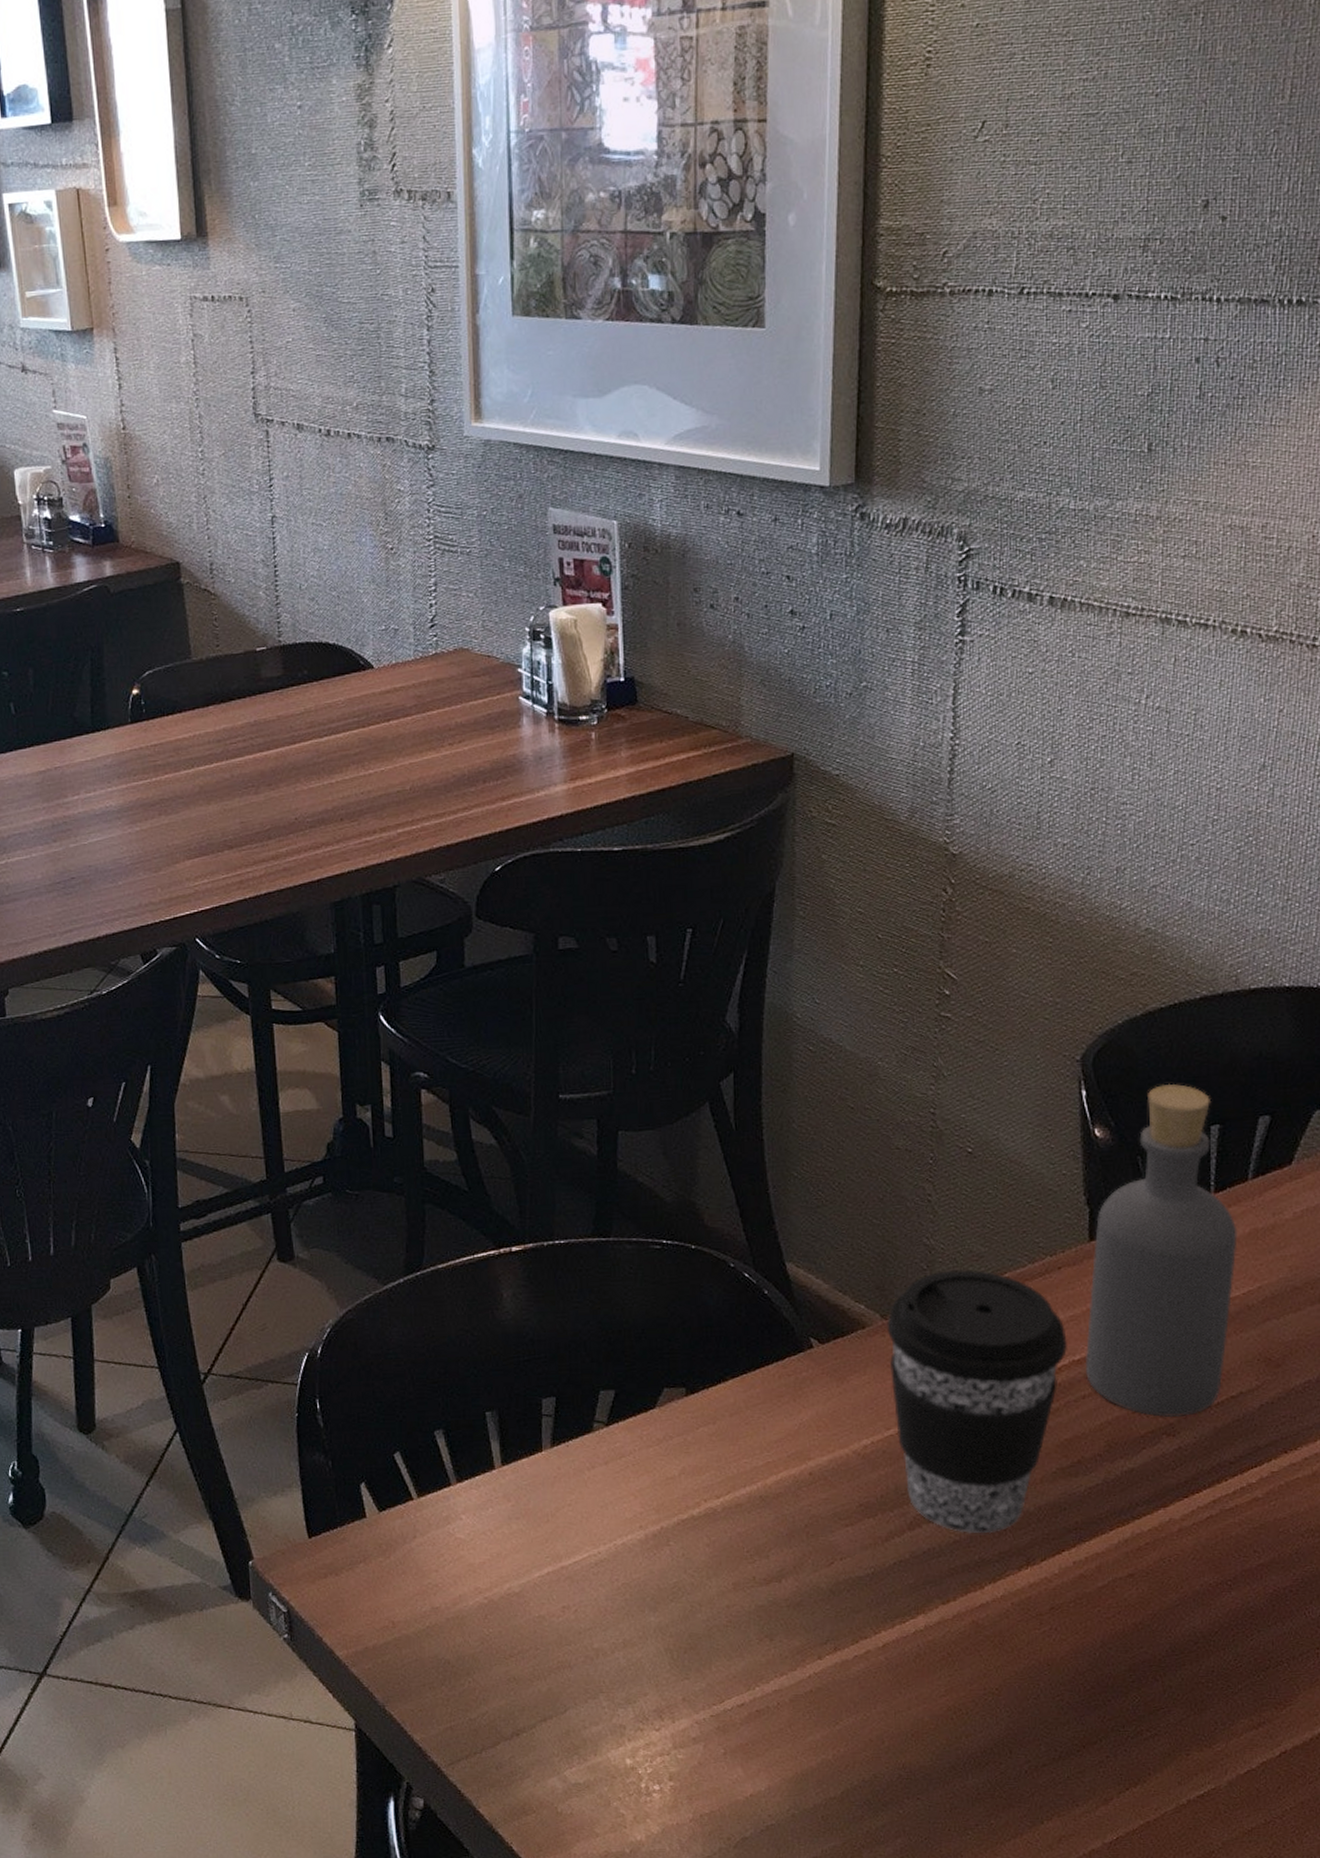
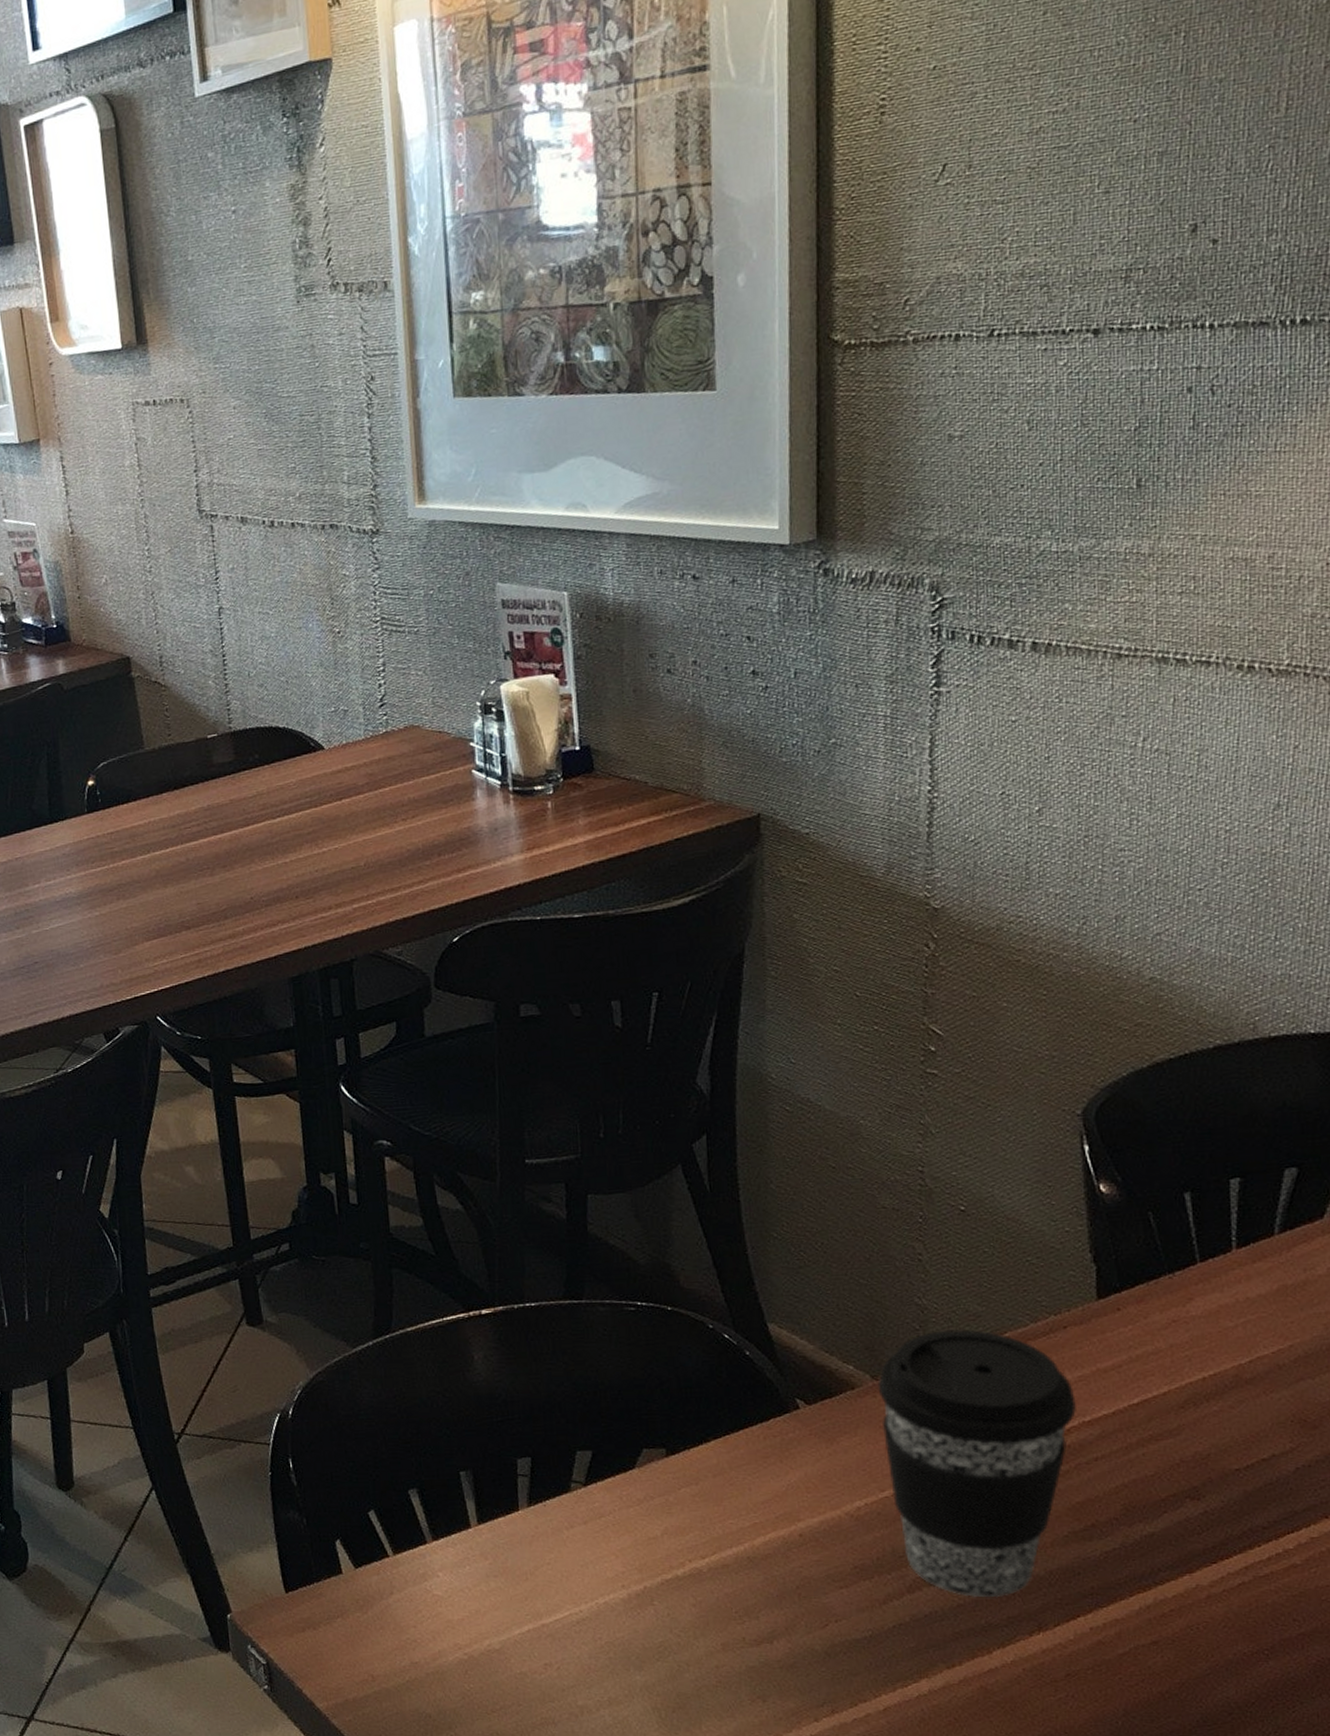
bottle: present [1085,1083,1238,1418] -> none [1096,1136,1265,1481]

